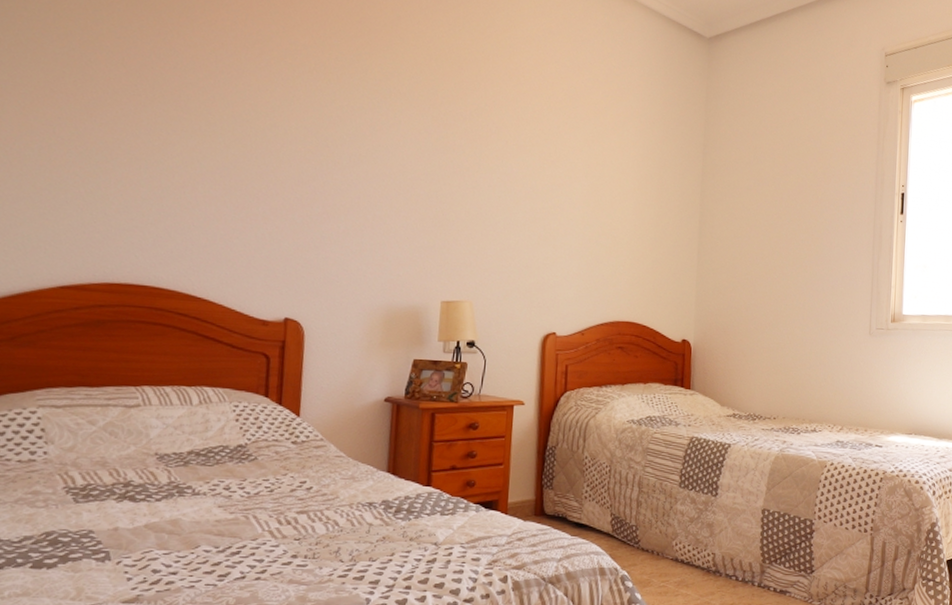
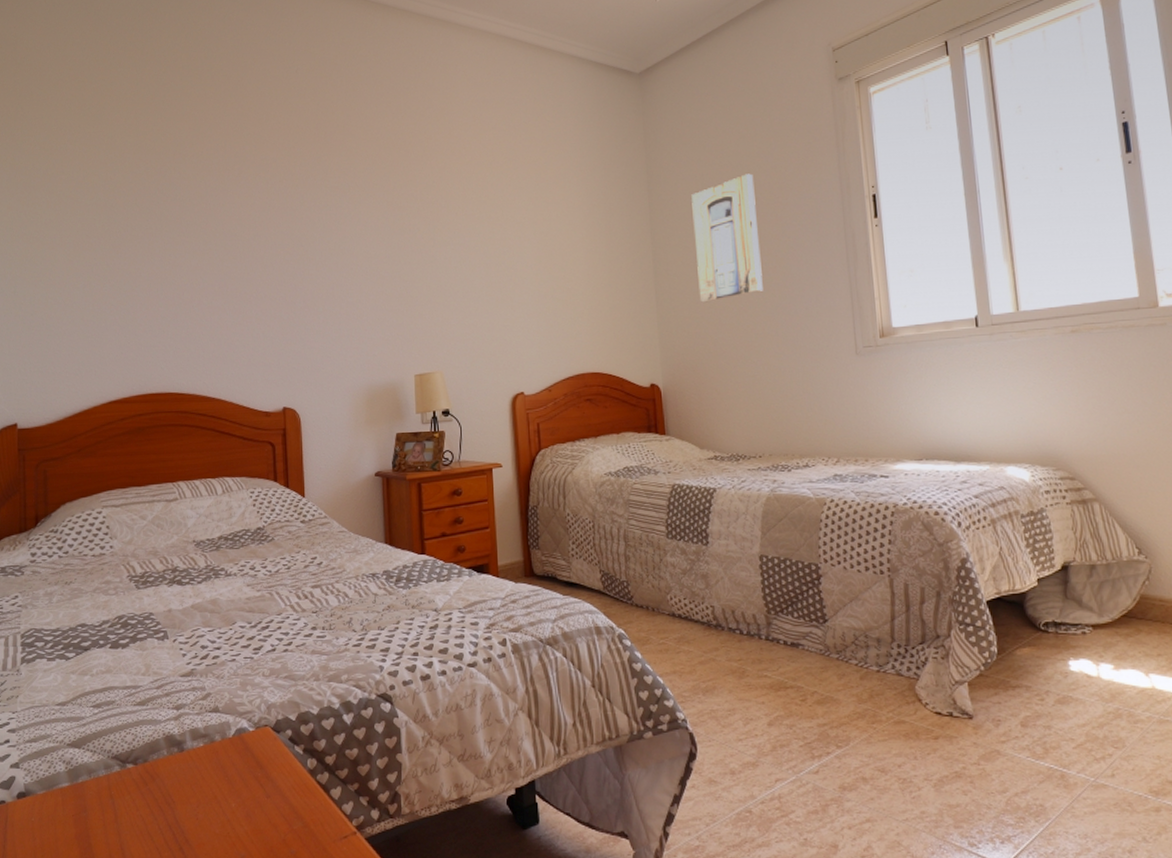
wall art: none [738,154,802,269] -> present [691,173,763,303]

